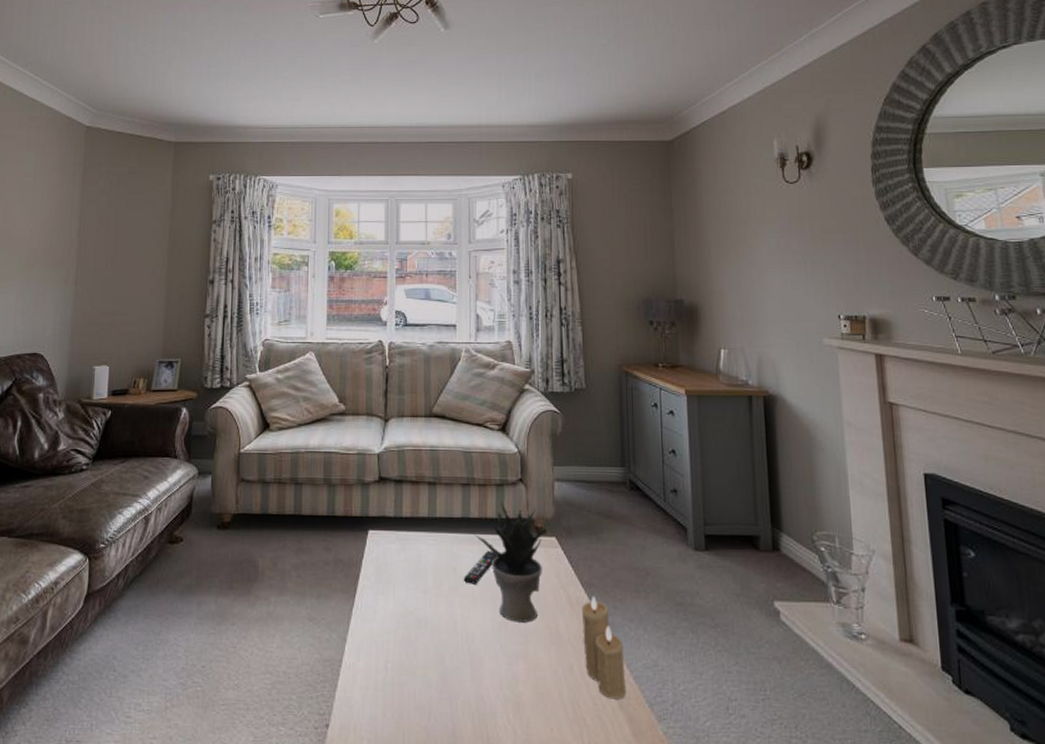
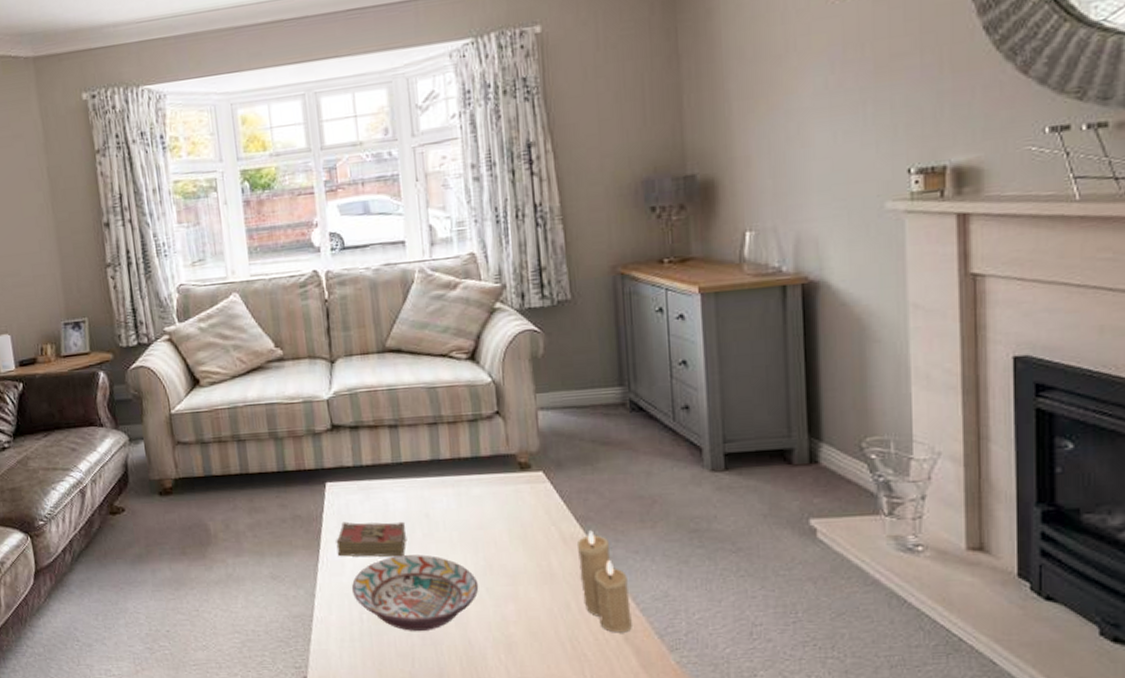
book: none [371,569,435,608] -> present [336,521,407,557]
decorative bowl: none [381,606,494,684] -> present [352,554,479,631]
remote control: present [463,551,498,584] -> none [438,493,476,529]
potted plant: present [473,502,547,623] -> none [446,439,532,564]

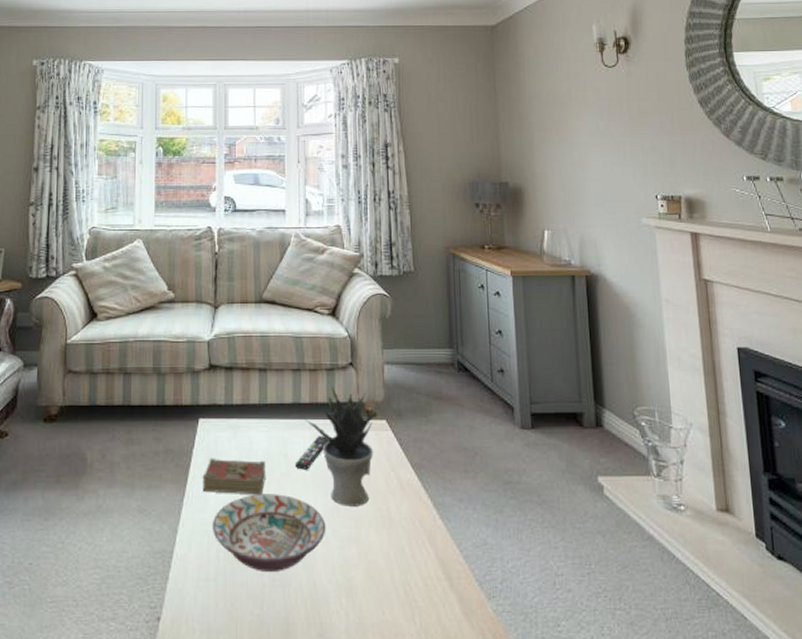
remote control: none [438,493,476,529] -> present [294,436,329,470]
potted plant: none [446,439,532,564] -> present [304,387,377,506]
candle: present [576,530,632,633] -> none [411,478,456,579]

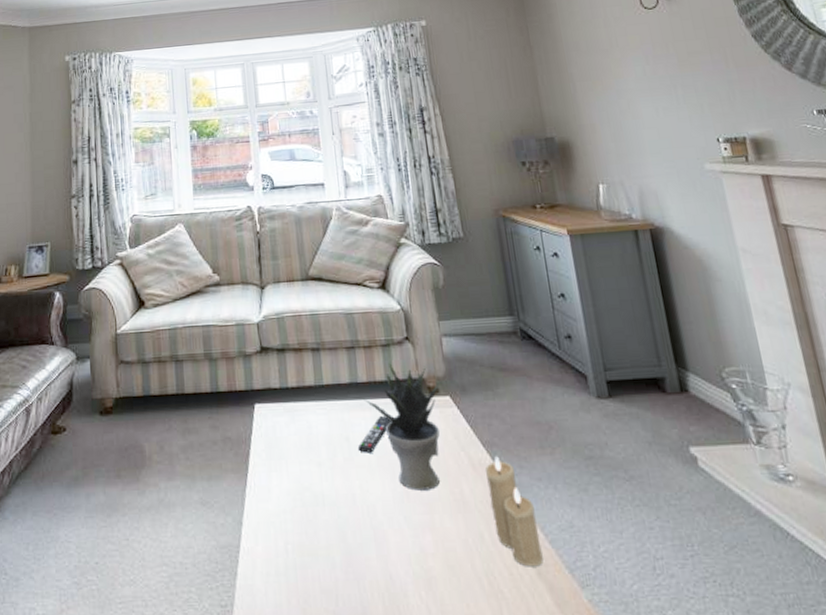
book: present [202,458,266,495] -> none [263,444,329,483]
decorative bowl: present [213,494,326,571] -> none [278,480,398,564]
candle: none [411,478,456,579] -> present [485,456,543,567]

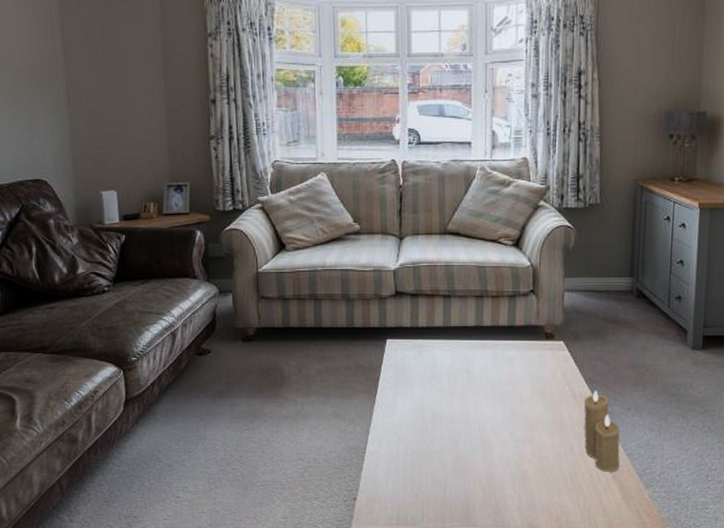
remote control: present [357,416,391,453] -> none [476,355,508,383]
potted plant: present [363,363,440,491] -> none [486,311,555,413]

